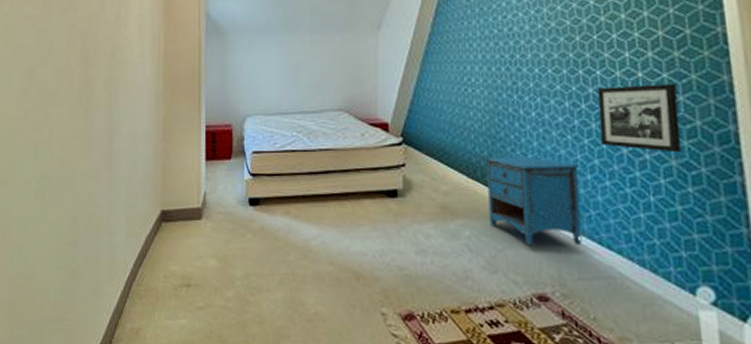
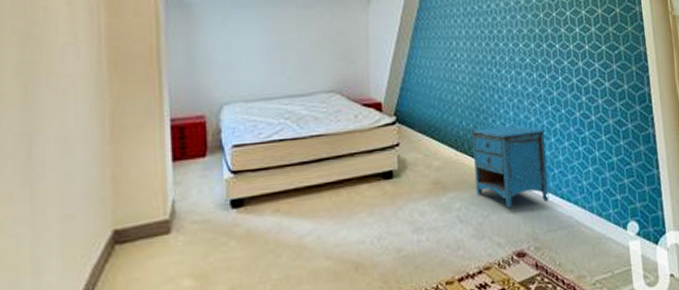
picture frame: present [597,84,682,153] -> none [557,55,616,113]

